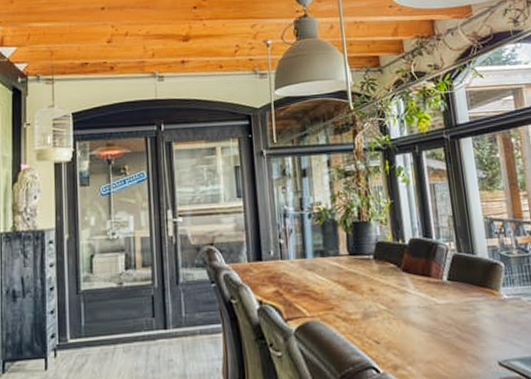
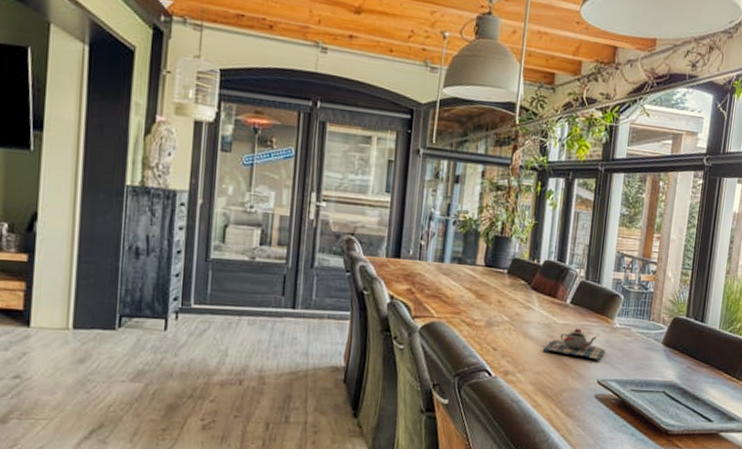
teapot: none [429,306,500,340] -> present [542,328,606,361]

